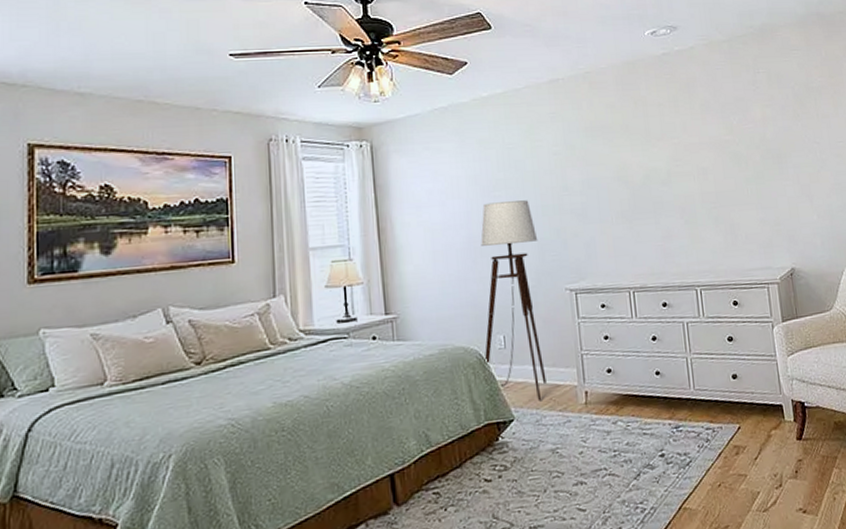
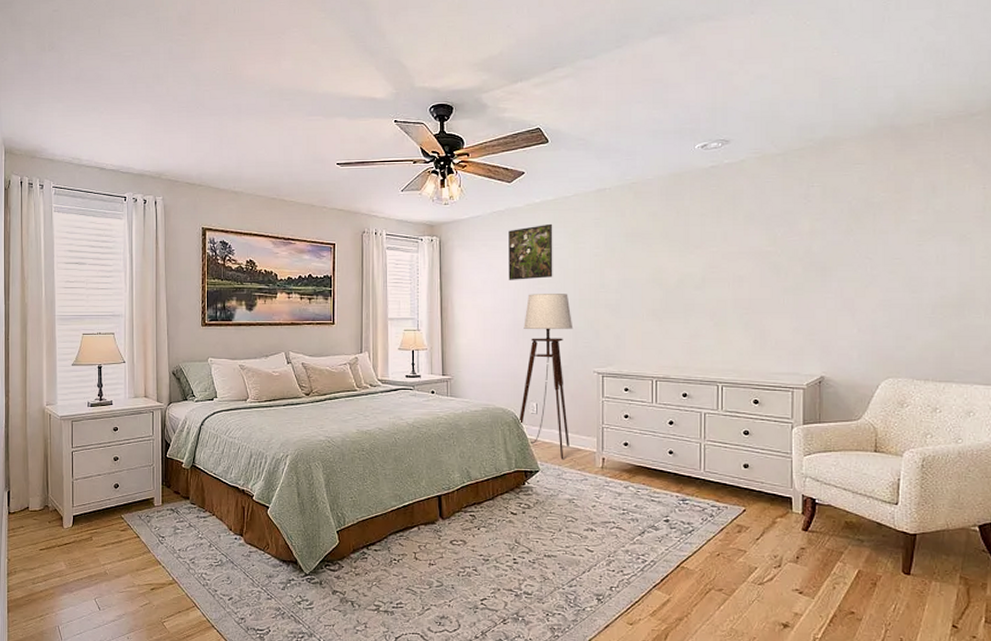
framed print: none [454,120,510,189] -> present [508,223,553,280]

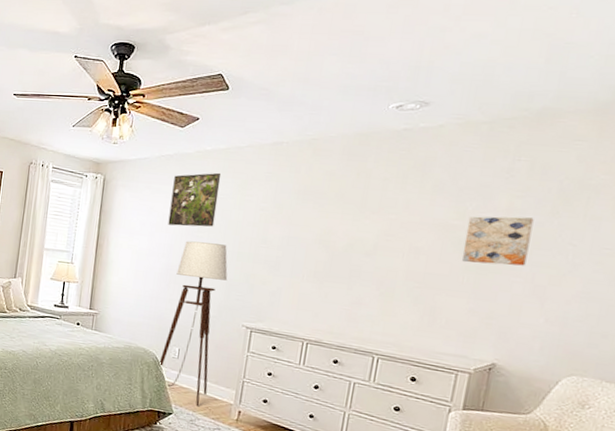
wall art: none [779,238,833,285] -> present [461,216,534,266]

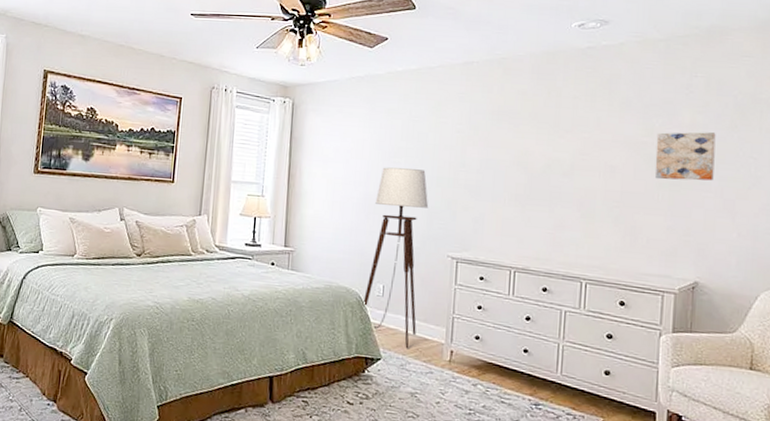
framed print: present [168,172,222,227] -> none [363,94,415,152]

